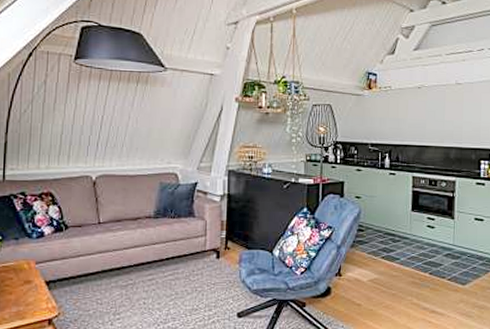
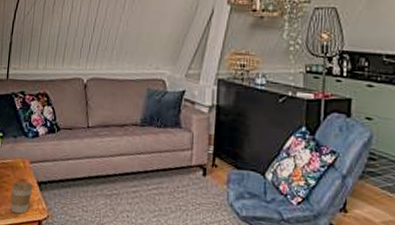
coffee cup: none [15,283,42,316] -> present [11,181,34,214]

